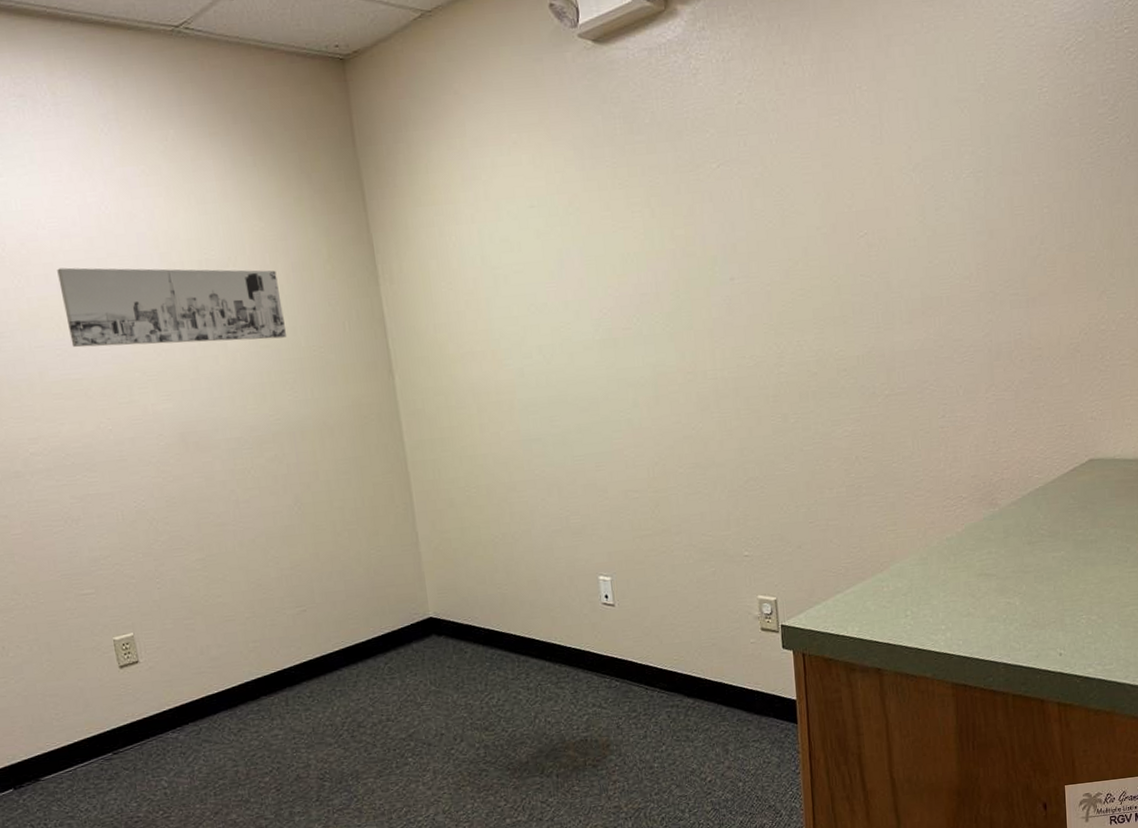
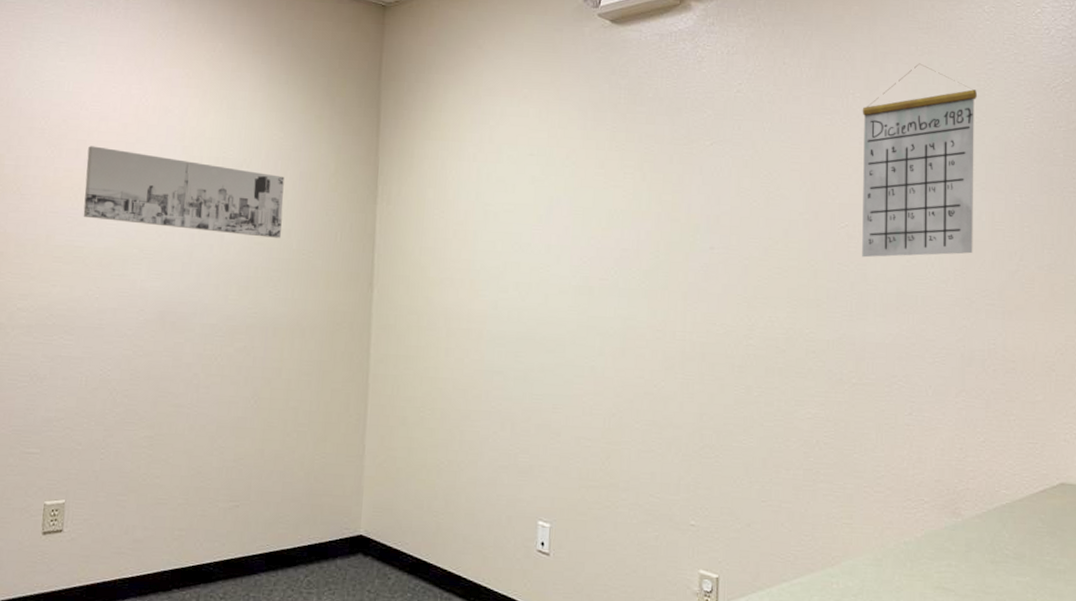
calendar: none [870,42,994,265] -> present [862,63,977,258]

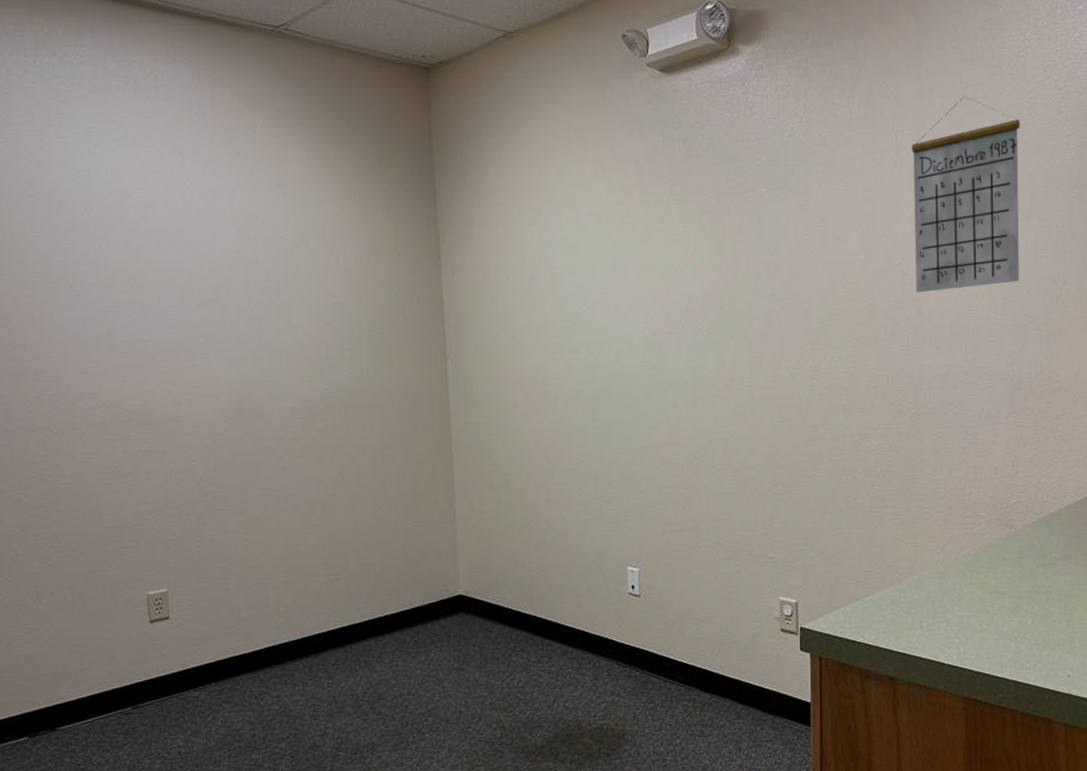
wall art: present [83,146,285,238] -> none [137,235,349,317]

